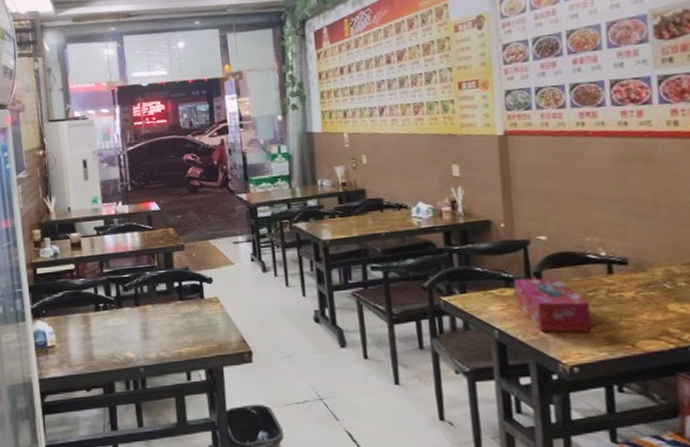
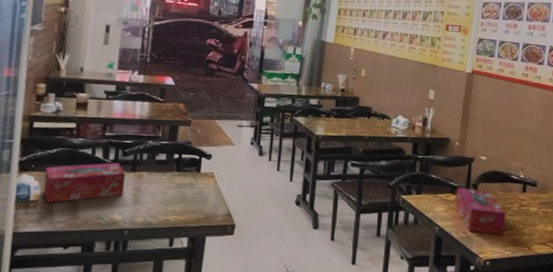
tissue box: none [55,299,132,347] -> present [43,162,126,203]

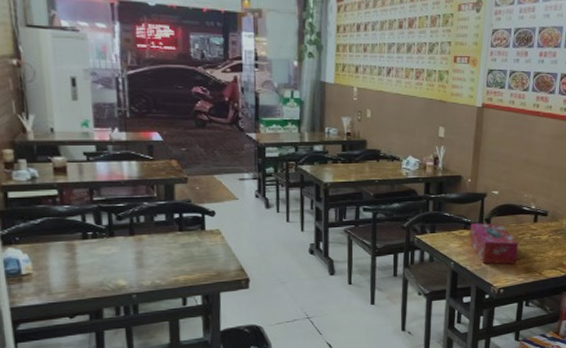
tissue box: present [43,162,126,203] -> none [32,227,125,275]

